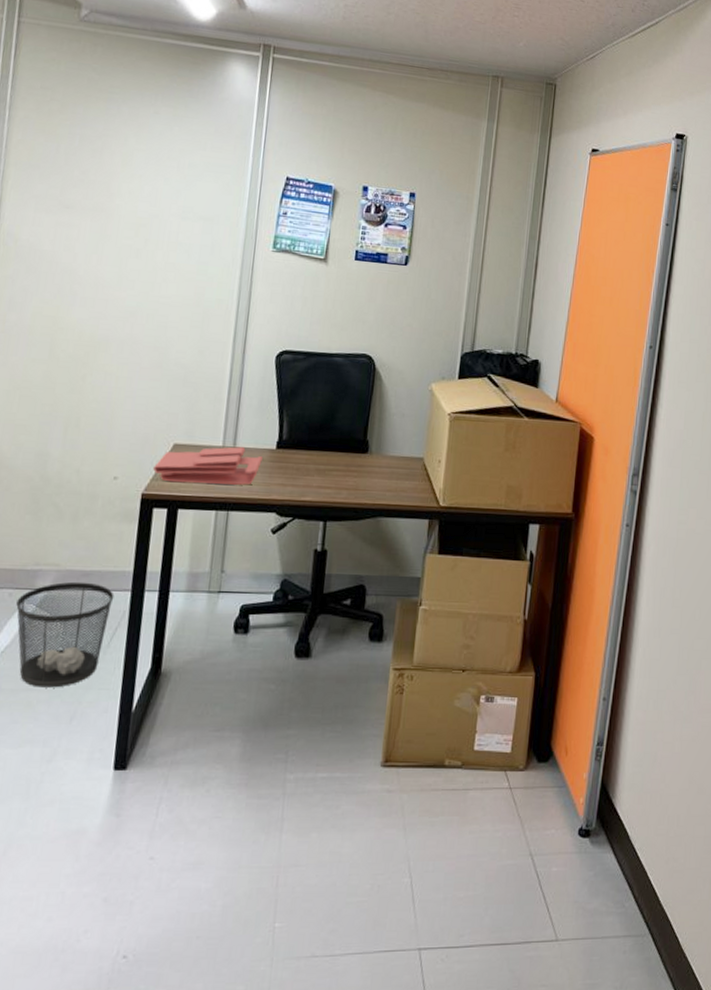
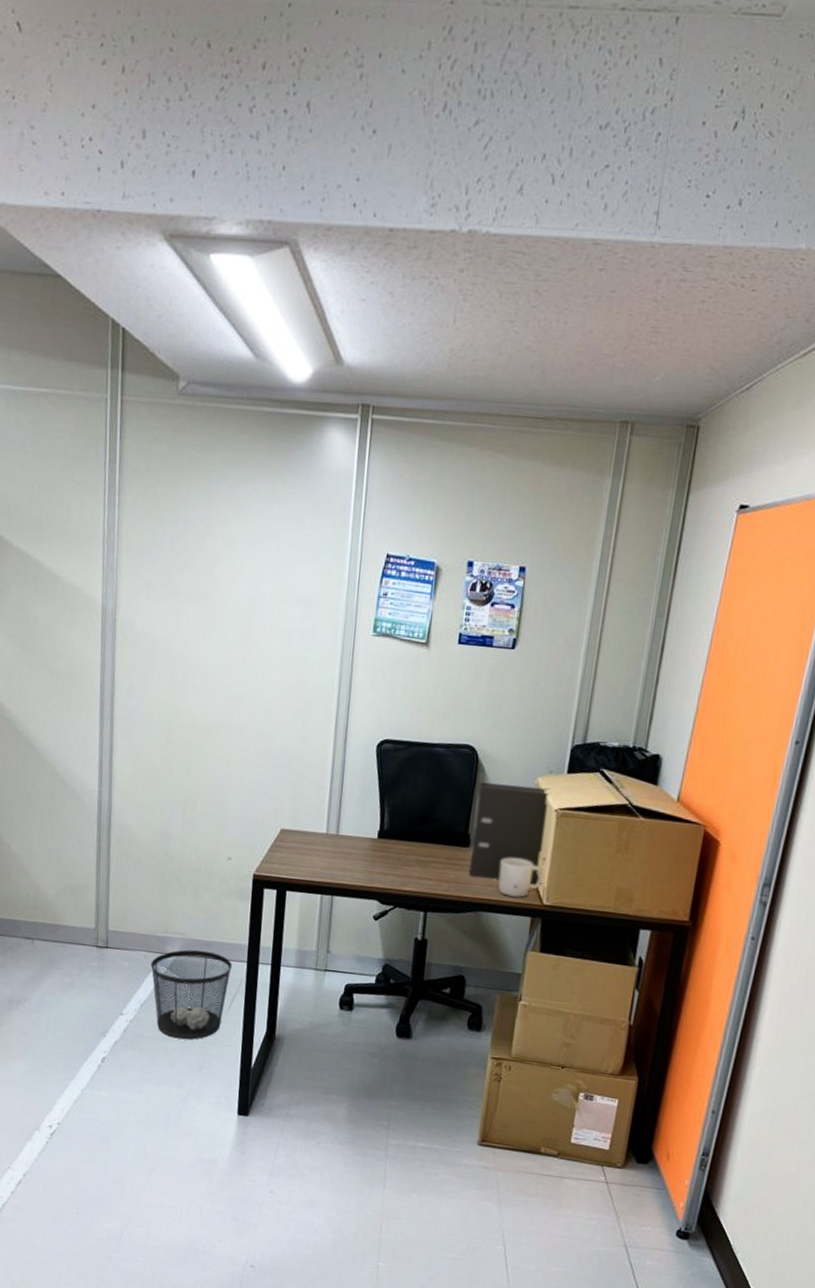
file organizer: present [153,446,264,485] -> none [263,834,366,873]
binder: none [368,389,443,486] -> present [469,782,551,884]
mug: none [396,461,438,501] -> present [498,857,543,898]

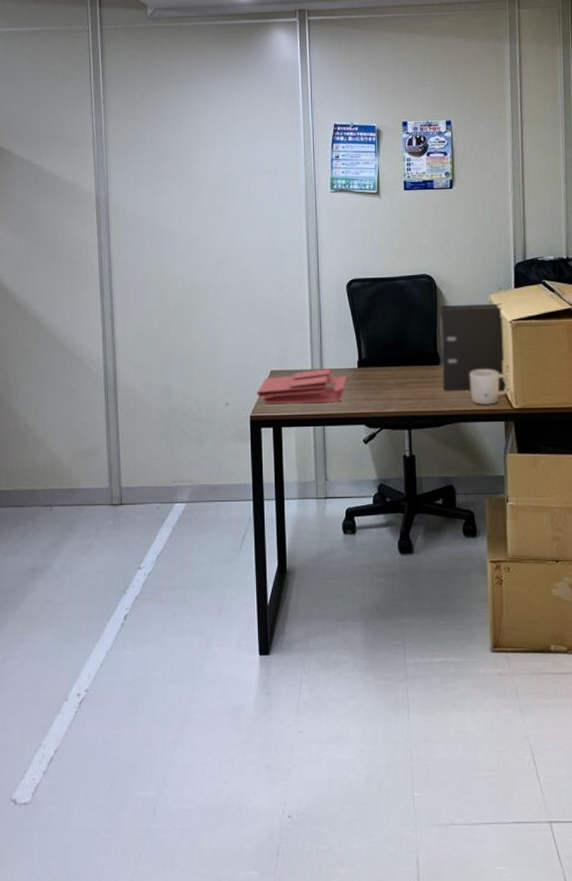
waste bin: present [151,949,233,1040] -> none [164,494,240,585]
file organizer: none [263,834,366,873] -> present [257,369,348,404]

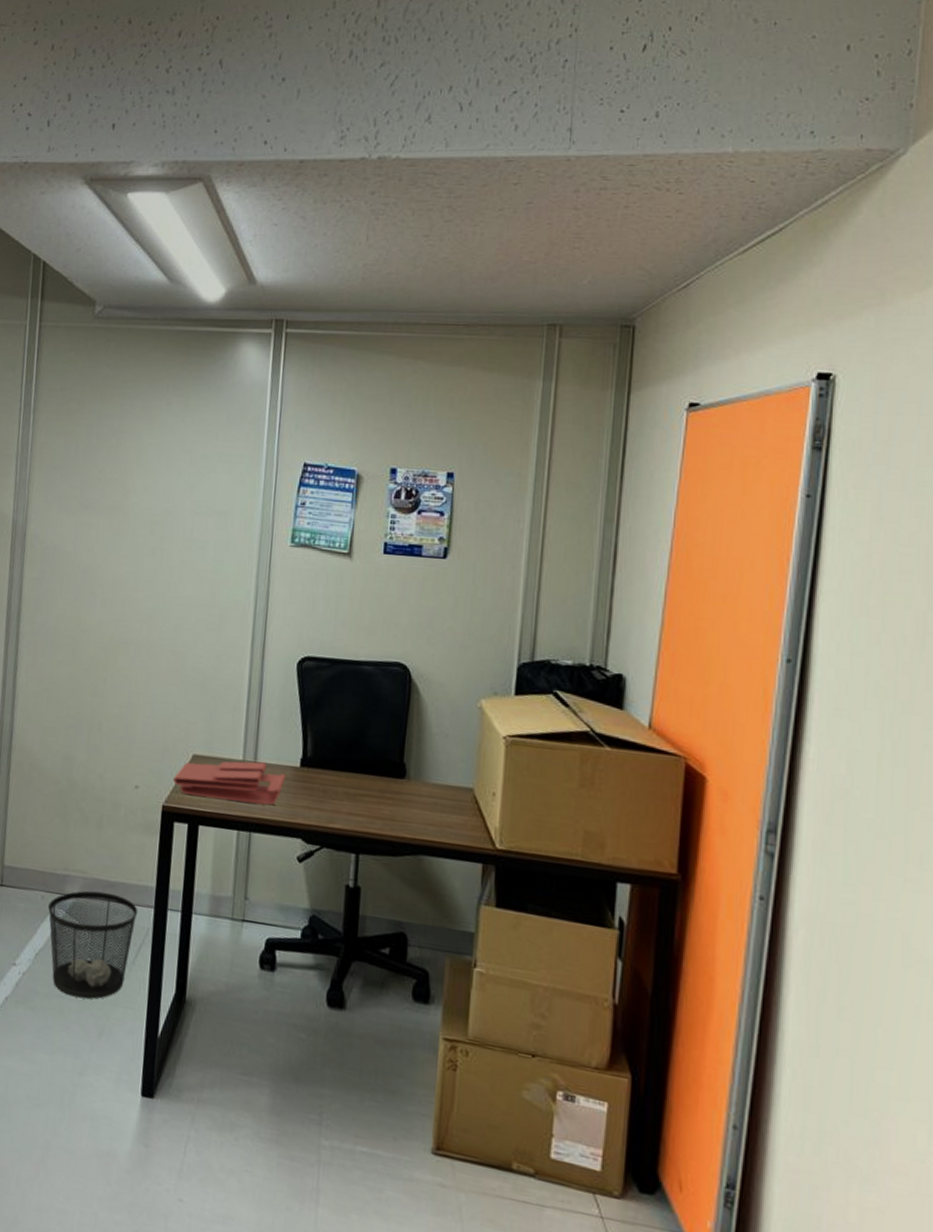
waste bin: none [164,494,240,585] -> present [48,890,138,999]
binder: present [439,303,511,391] -> none [406,704,496,824]
mug: present [469,368,508,405] -> none [440,791,493,840]

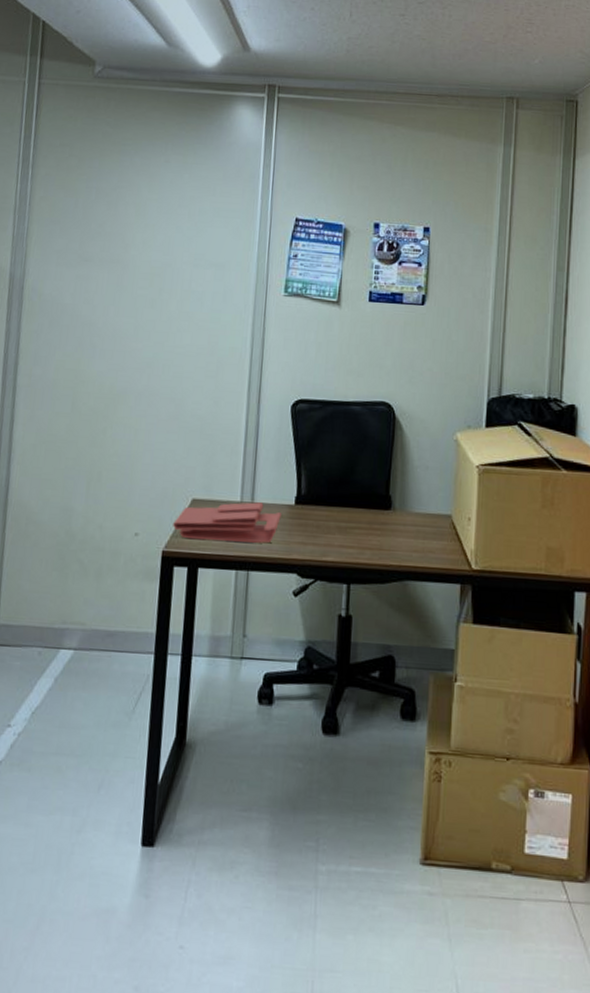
waste bin: present [48,890,138,999] -> none [45,642,138,754]

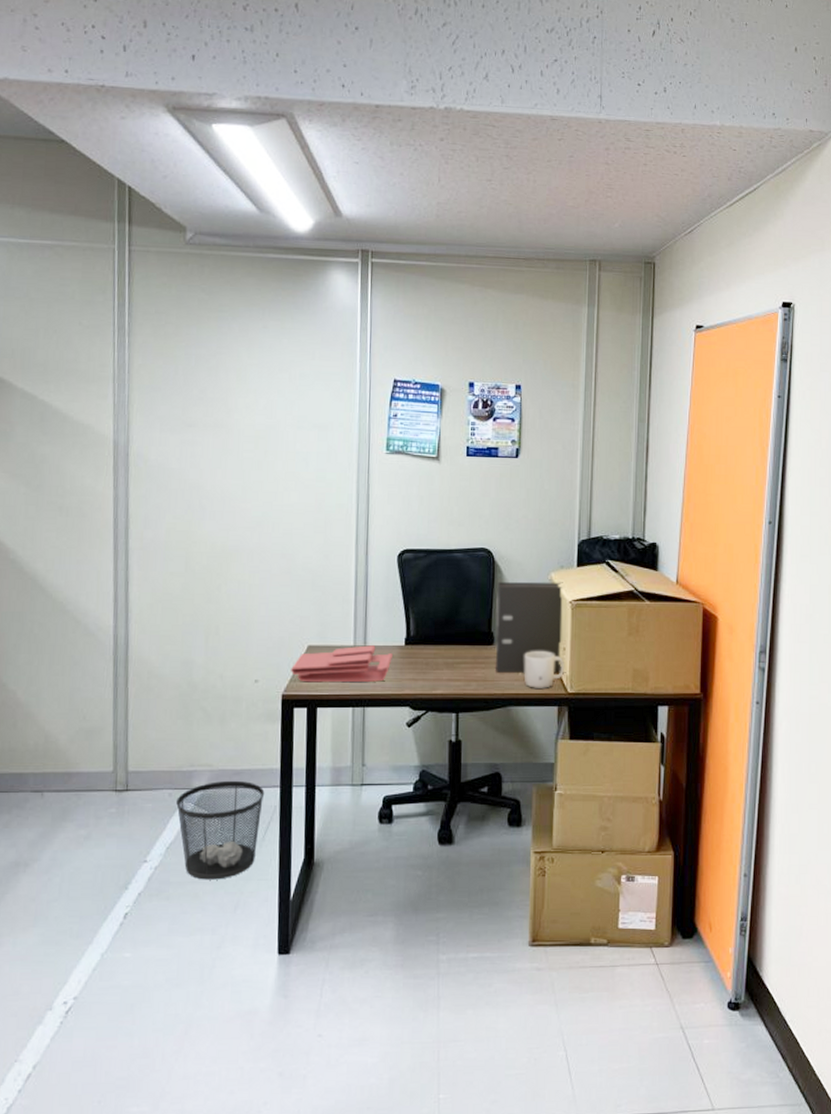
waste bin: none [45,642,138,754] -> present [176,780,265,880]
binder: none [393,440,471,547] -> present [495,581,566,673]
mug: none [423,518,469,563] -> present [524,650,564,688]

